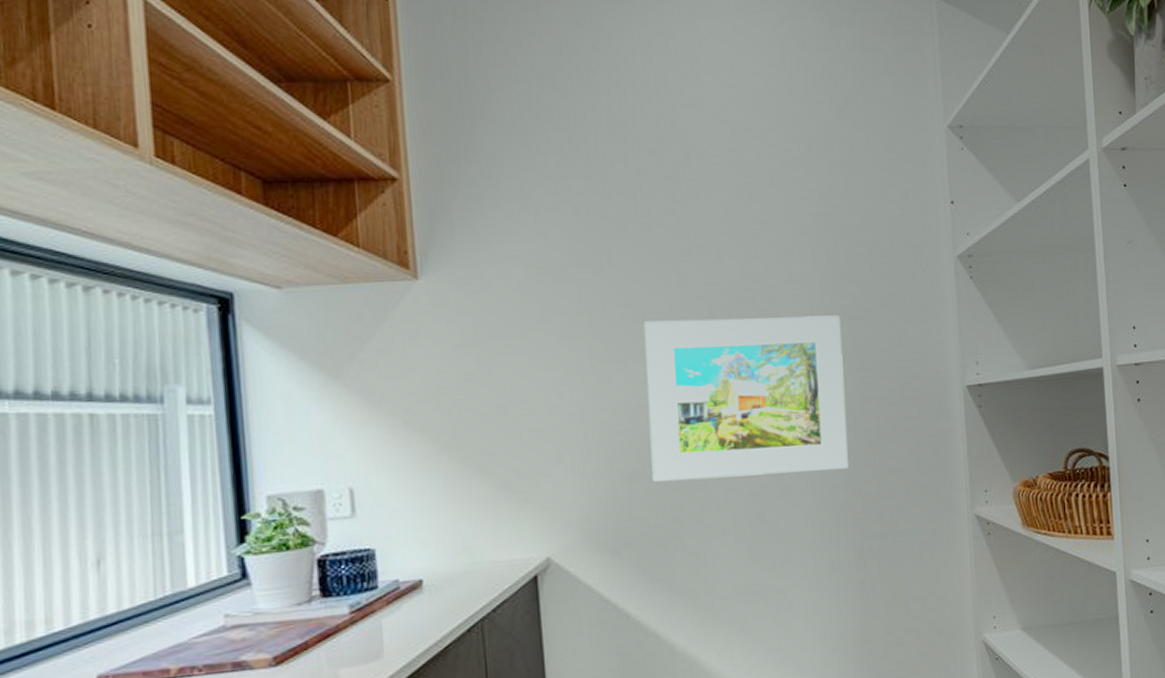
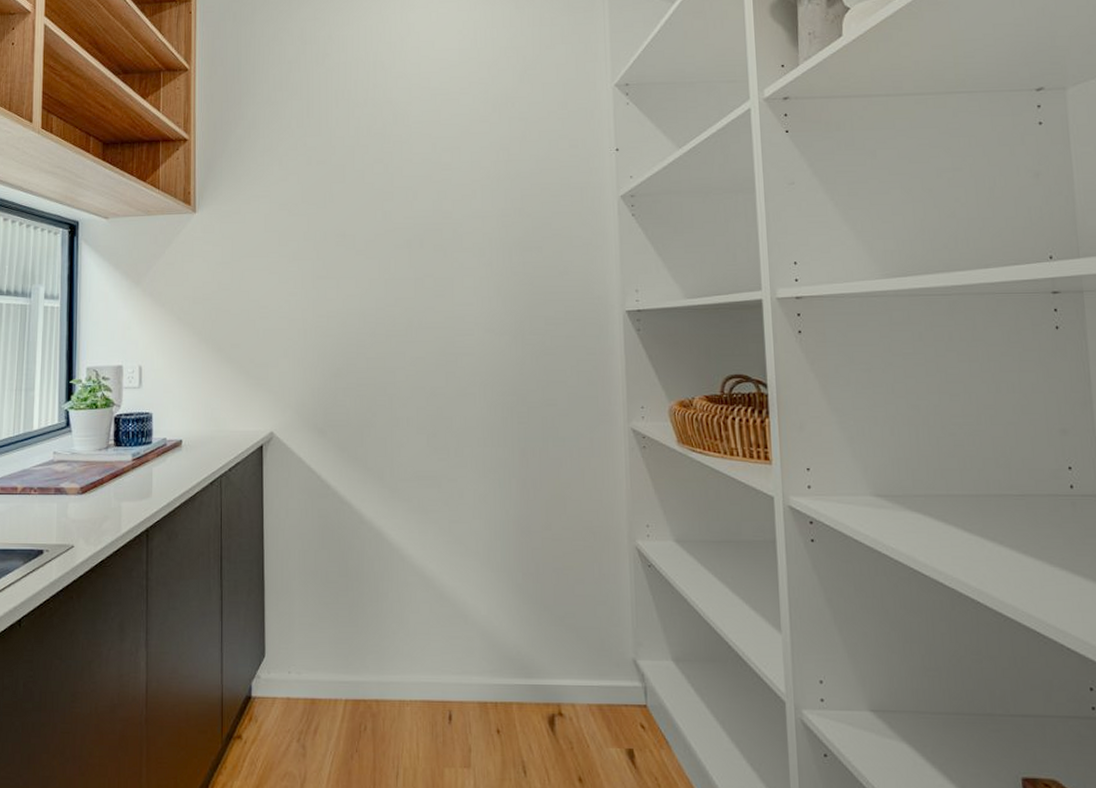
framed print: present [644,315,848,482] -> none [353,246,516,379]

